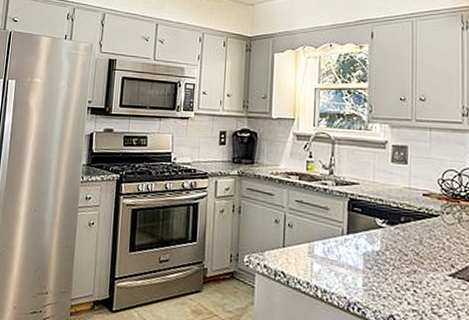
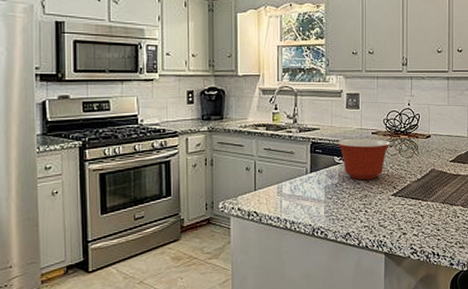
mixing bowl: none [379,199,447,252] -> present [336,139,390,180]

